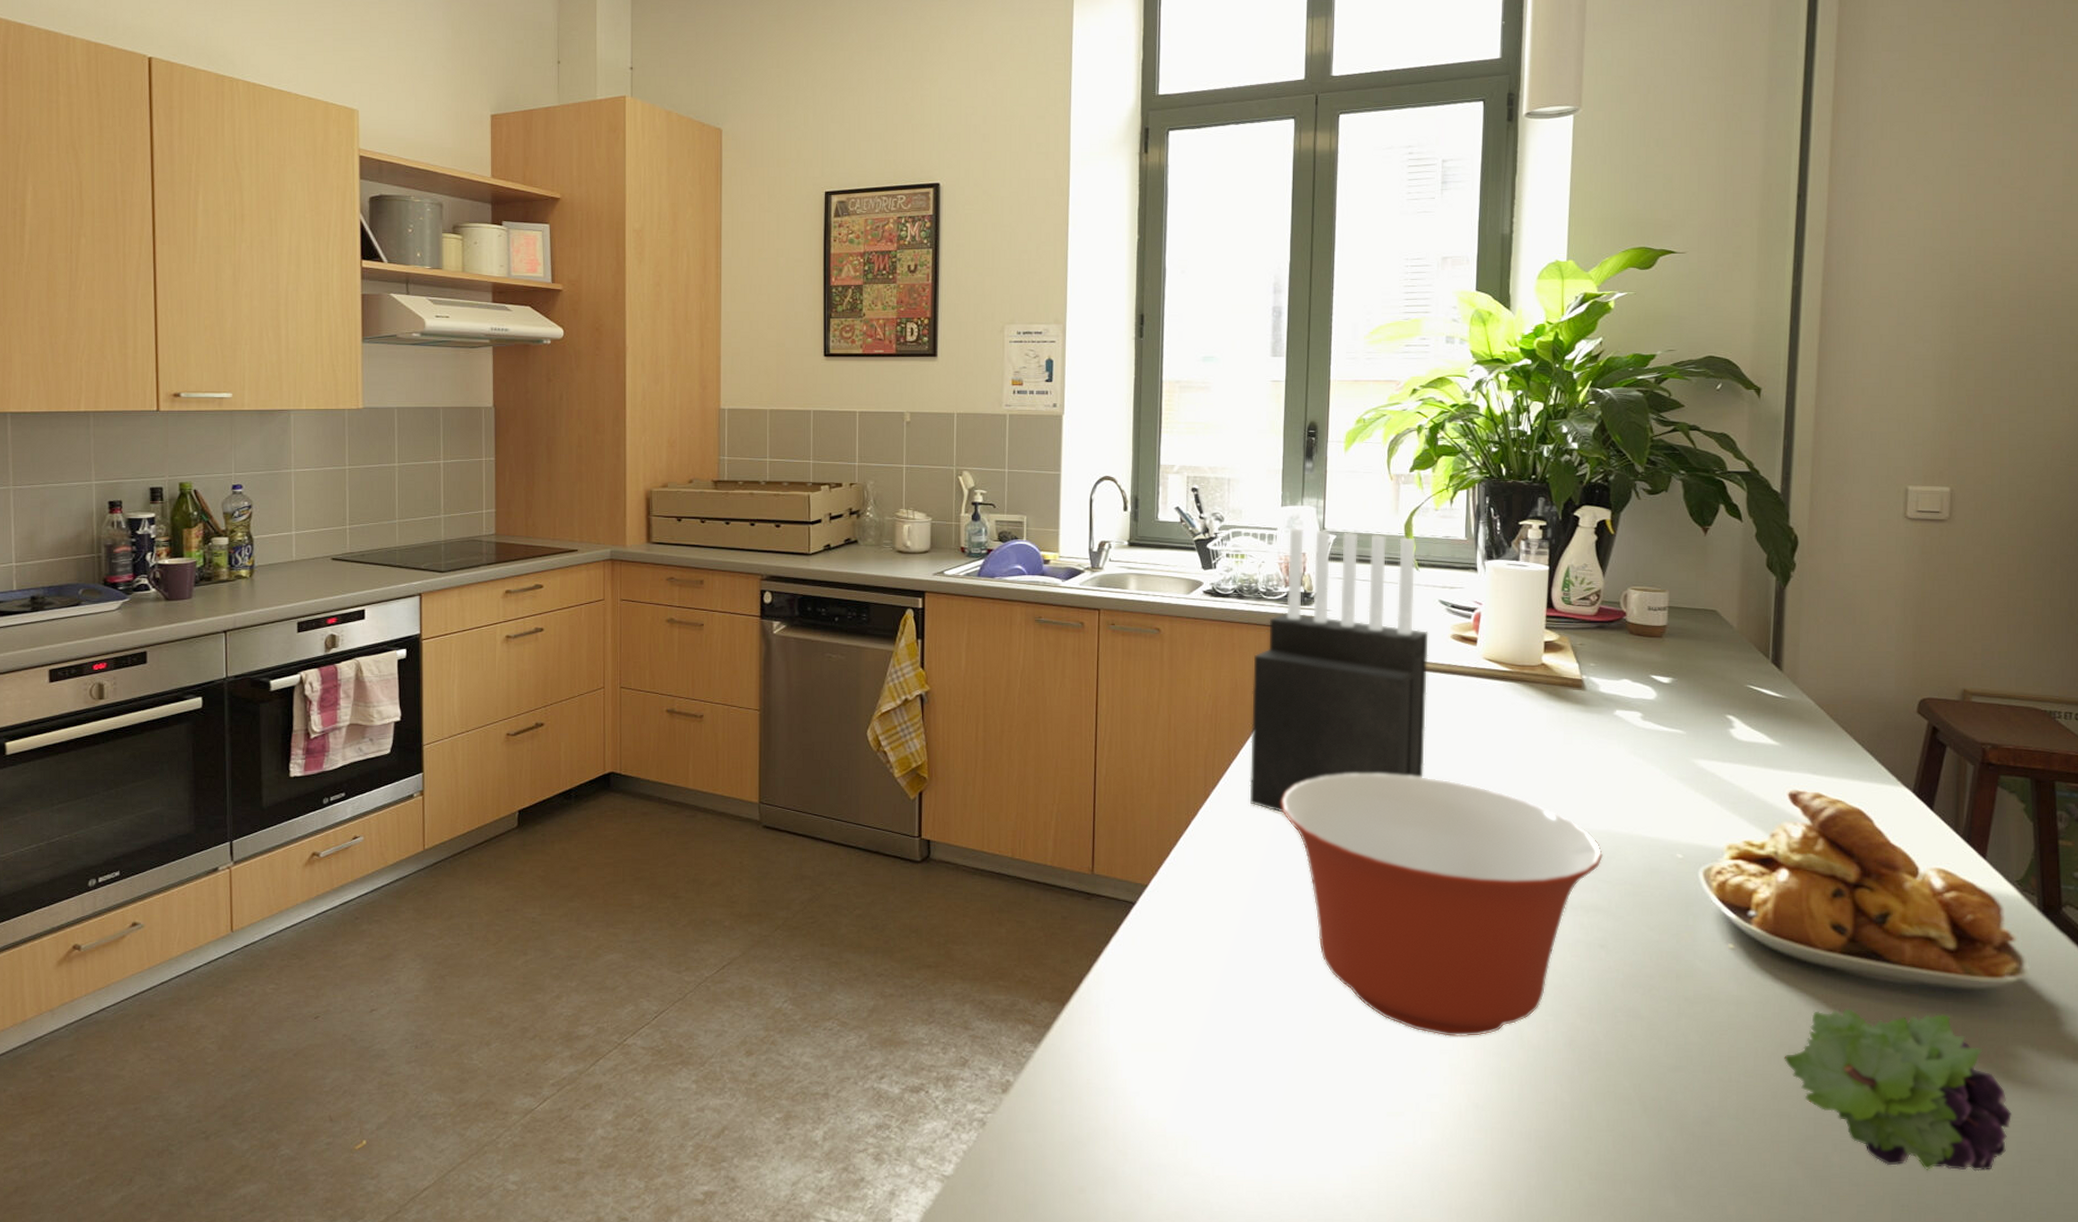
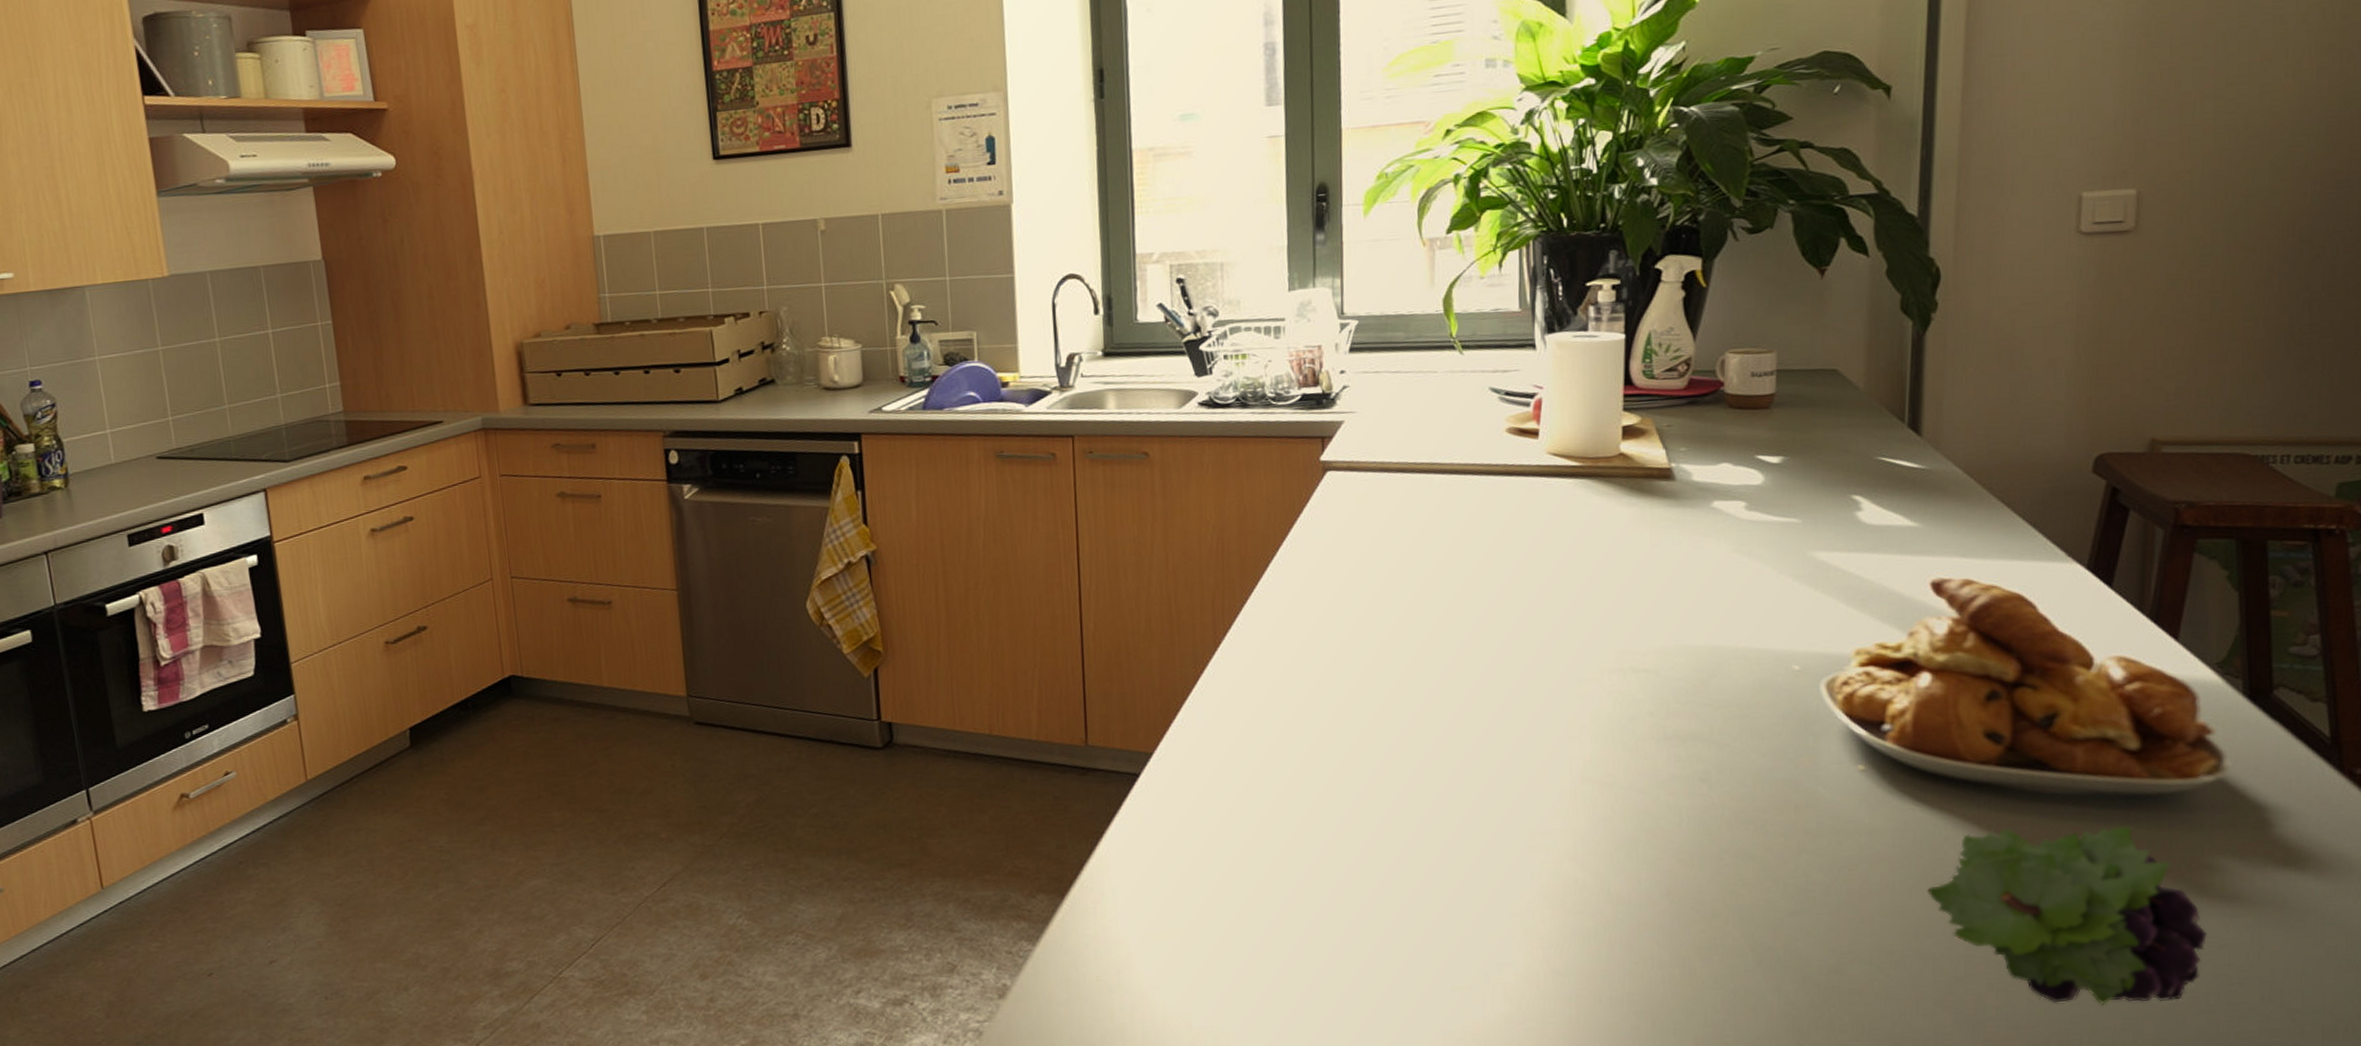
knife block: present [1249,527,1428,813] -> none [1264,314,1480,657]
mixing bowl: present [1281,774,1604,1036] -> none [1307,599,1703,897]

